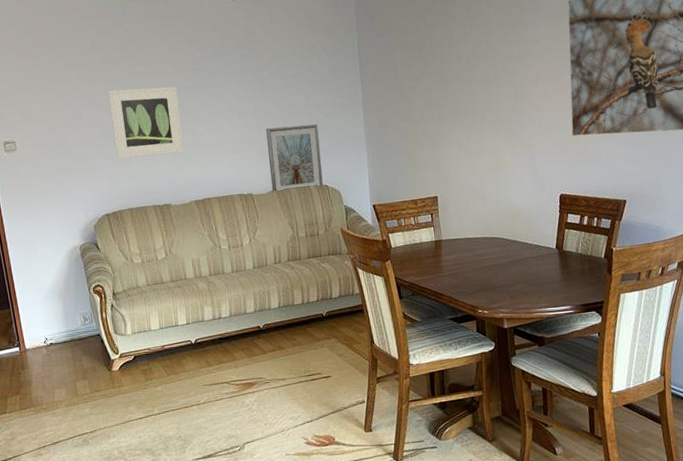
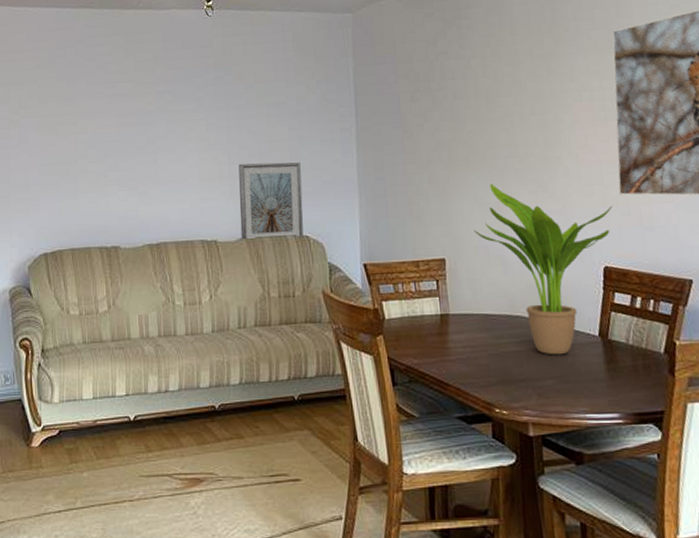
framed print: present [107,86,184,159] -> none [60,110,141,190]
potted plant: none [459,133,567,266] -> present [474,183,613,355]

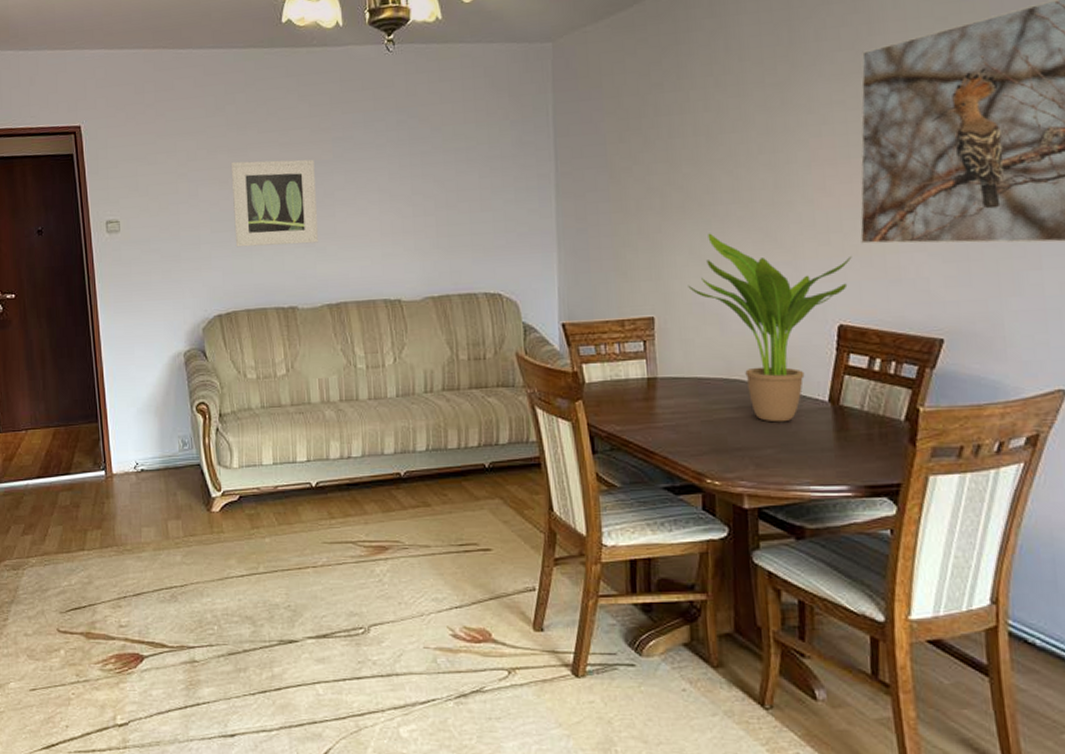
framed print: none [60,110,141,190] -> present [230,159,318,247]
picture frame: present [238,162,304,241] -> none [424,213,496,300]

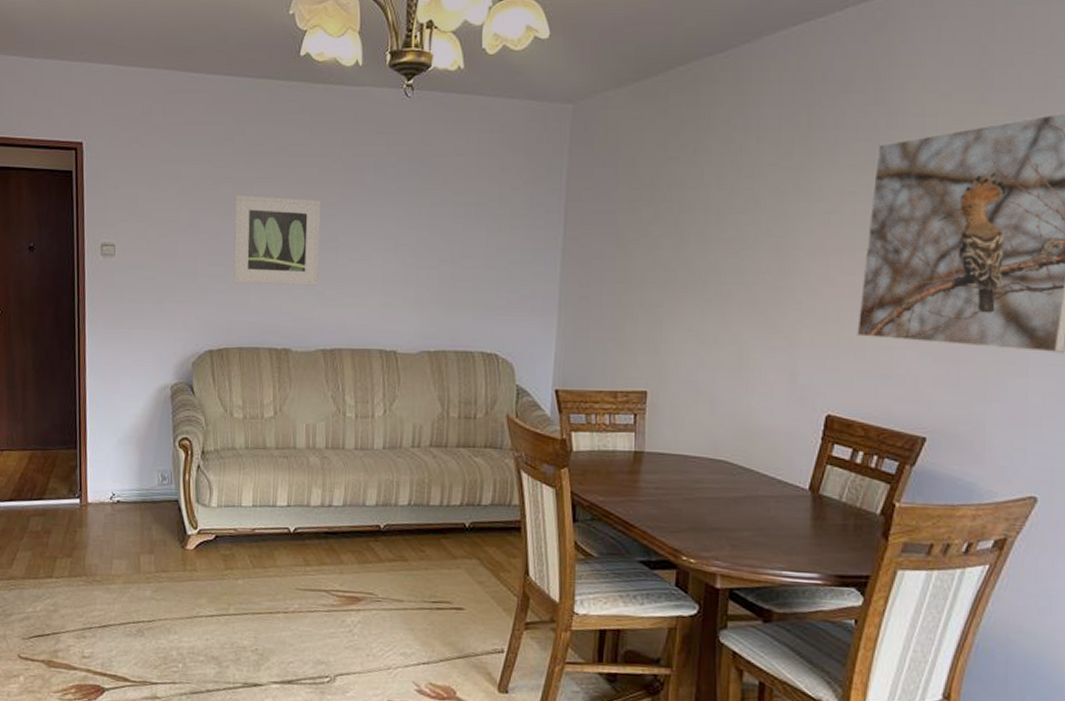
potted plant: present [688,233,852,423] -> none [683,312,847,507]

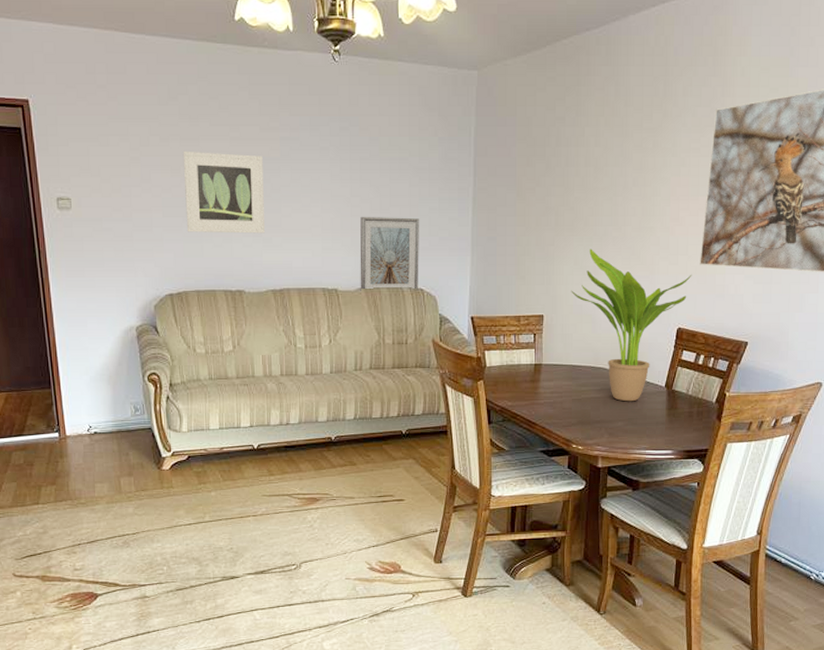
picture frame: none [423,268,496,356] -> present [360,216,419,291]
potted plant: none [683,312,847,507] -> present [571,249,692,402]

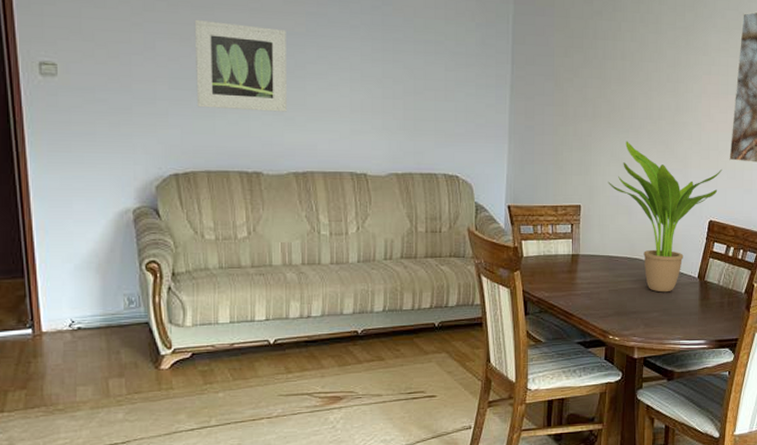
picture frame: present [360,216,419,291] -> none [391,98,455,178]

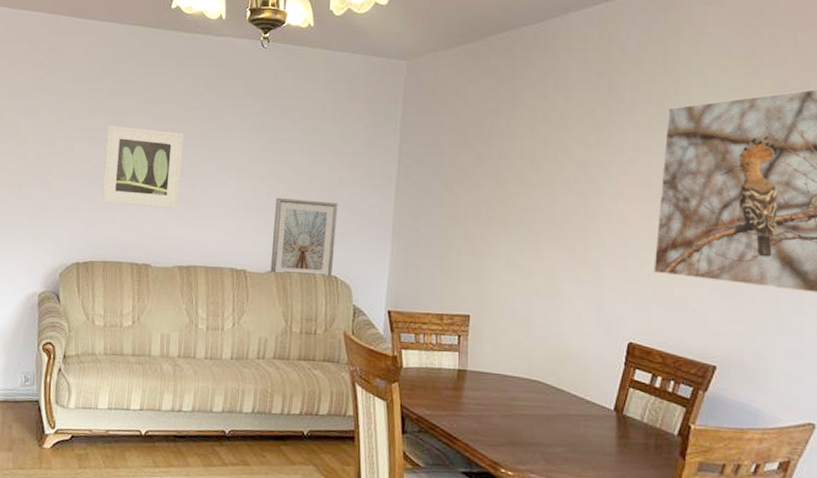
picture frame: none [391,98,455,178] -> present [270,197,337,278]
potted plant: present [608,141,722,293] -> none [502,246,645,425]

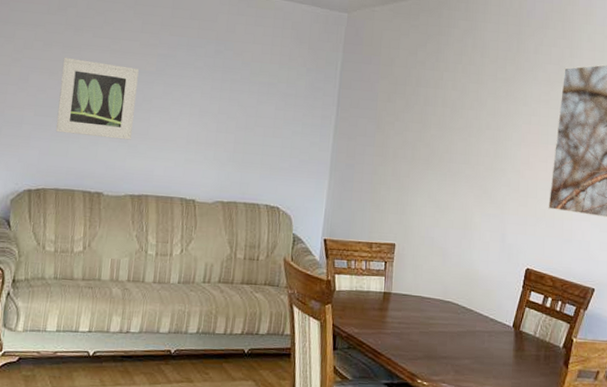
picture frame: present [270,197,337,278] -> none [217,132,282,209]

